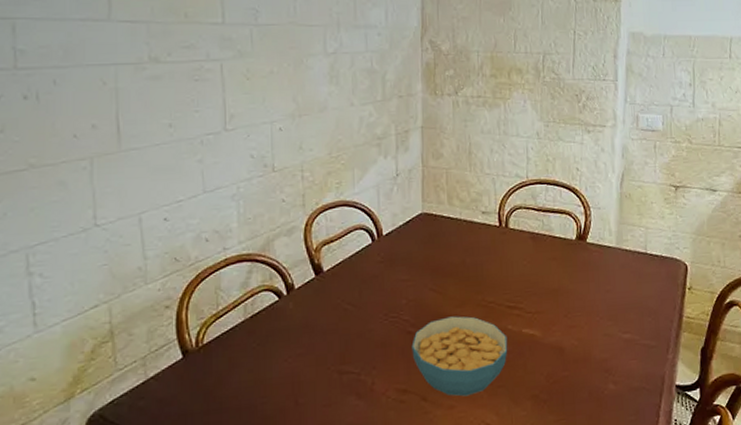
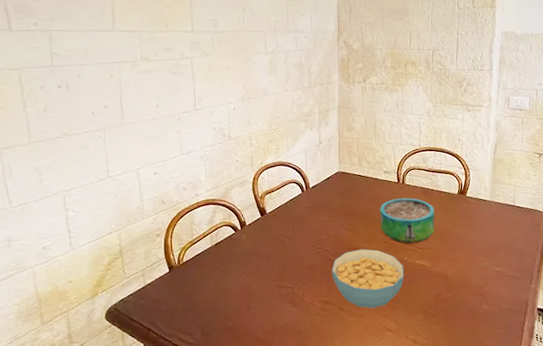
decorative bowl: none [476,246,548,307] -> present [380,197,435,244]

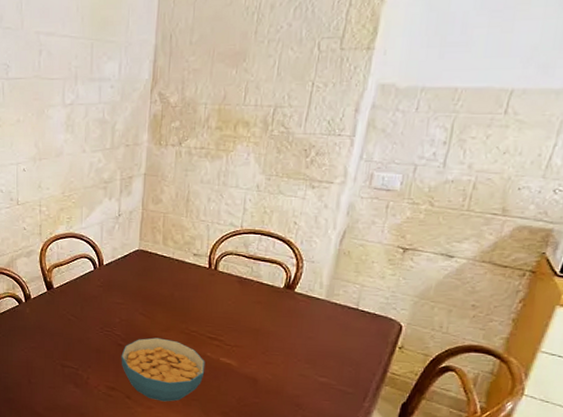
decorative bowl: present [380,197,435,244] -> none [182,286,252,339]

